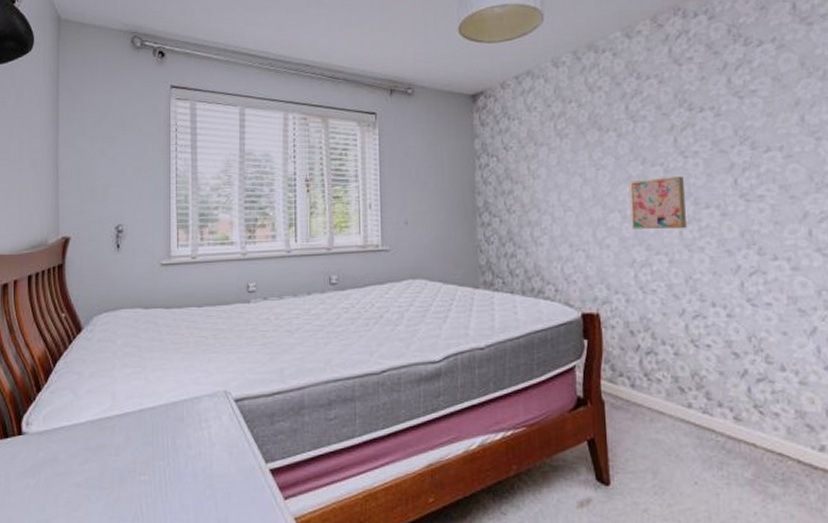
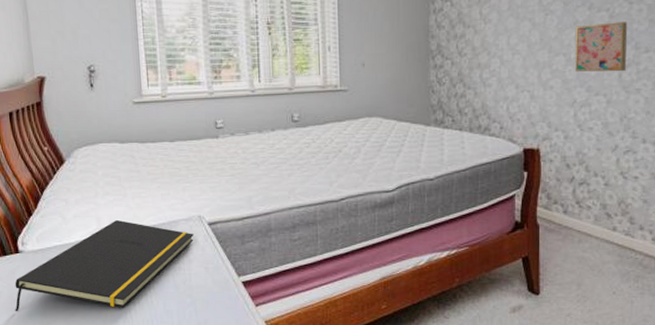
notepad: none [10,396,218,506] -> present [14,220,194,312]

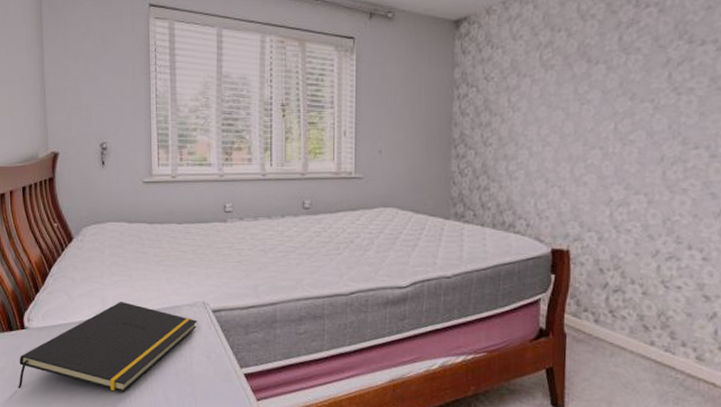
wall art: present [575,22,627,72] -> none [613,114,674,170]

